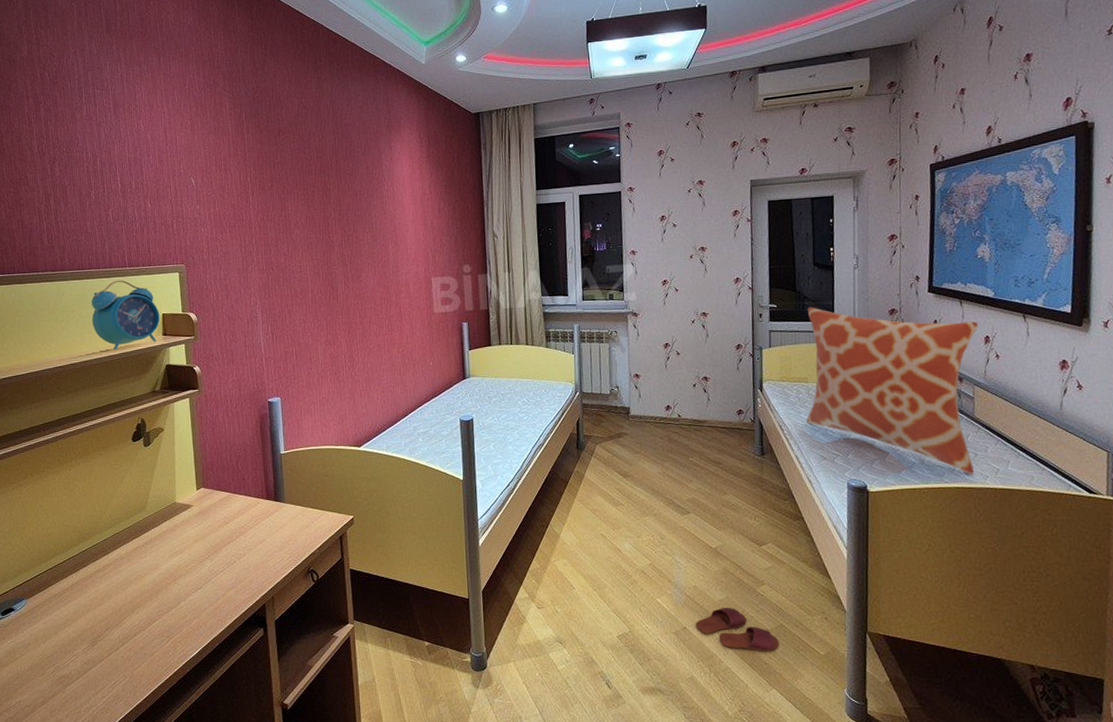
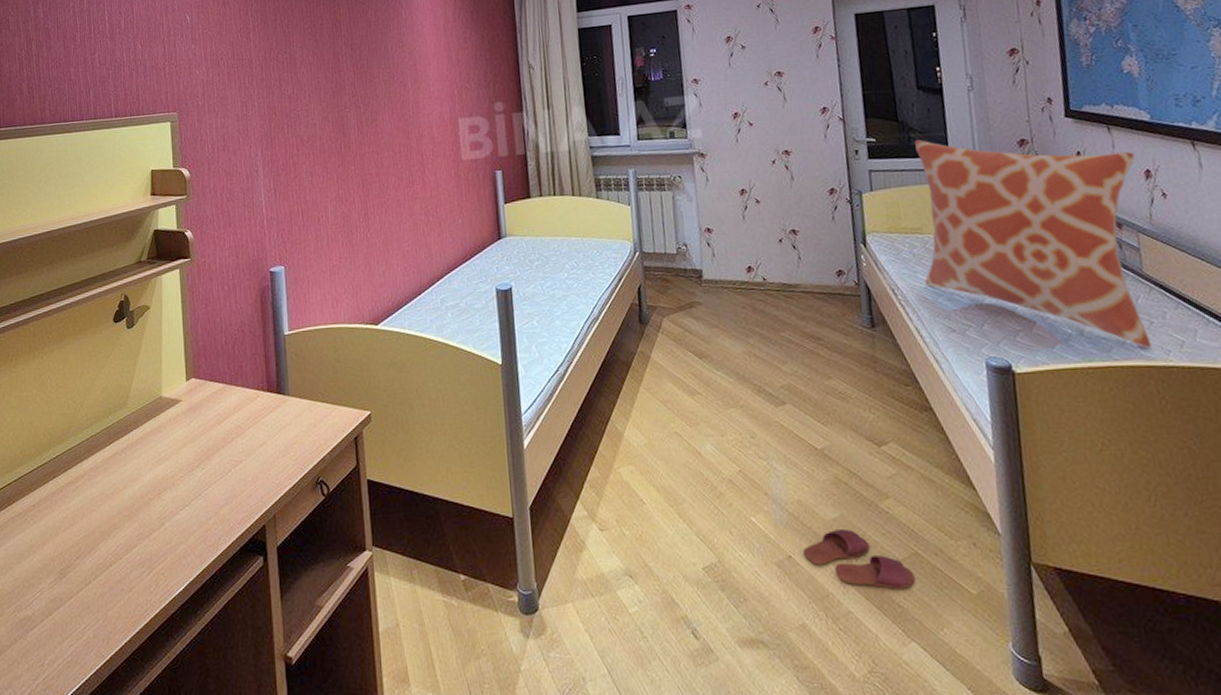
alarm clock: present [91,280,160,350] -> none [72,132,149,214]

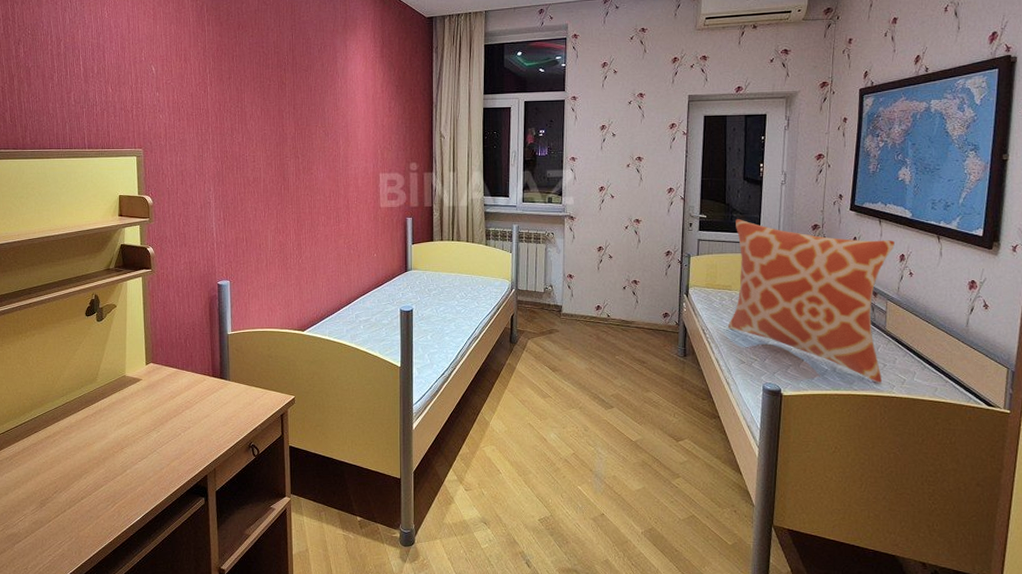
slippers: present [804,528,916,589] -> none [613,496,690,539]

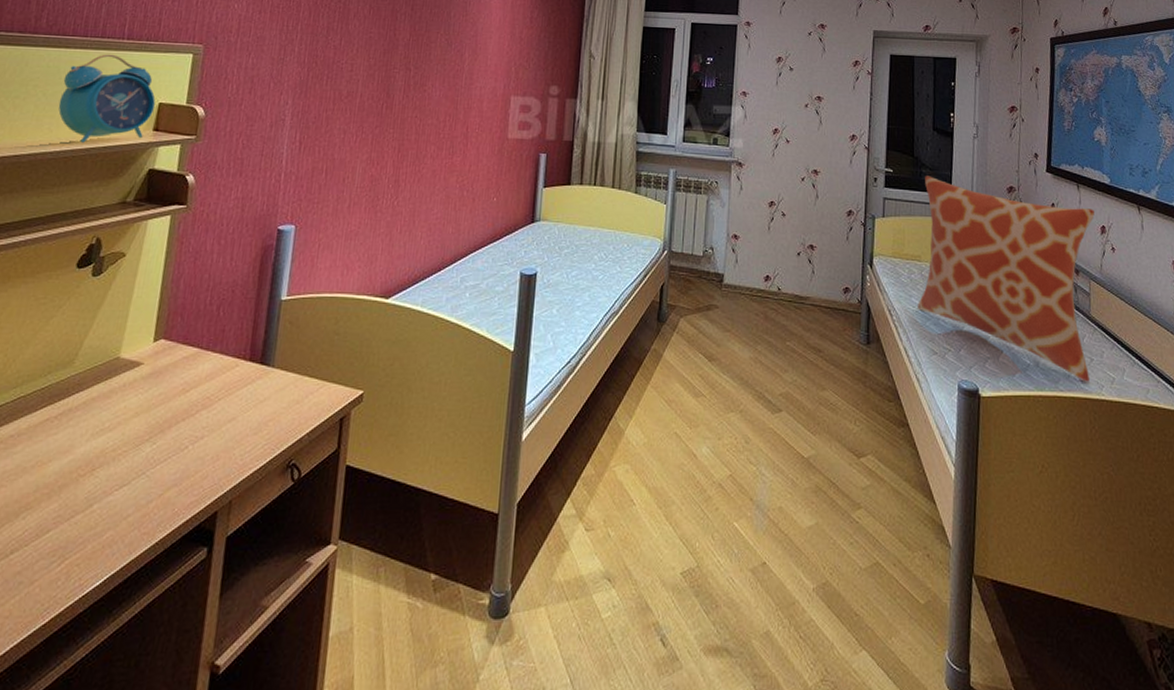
alarm clock: none [50,161,117,228] -> present [58,54,156,143]

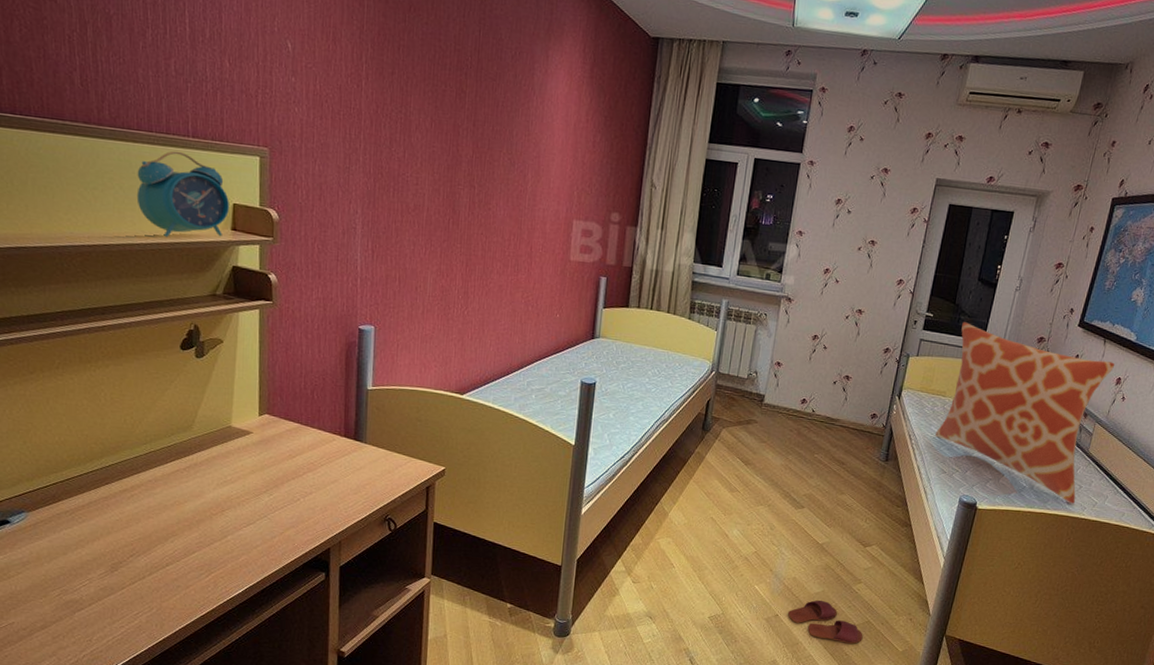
slippers: none [778,536,873,597] -> present [788,600,863,644]

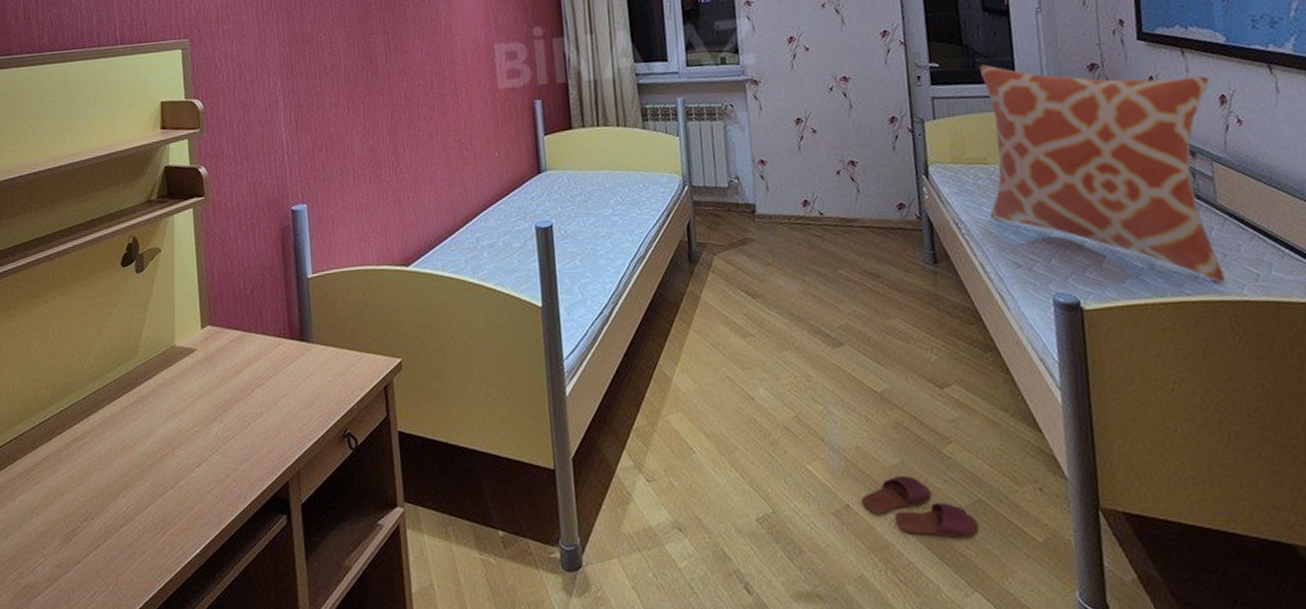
alarm clock: present [136,150,230,237] -> none [74,61,158,150]

